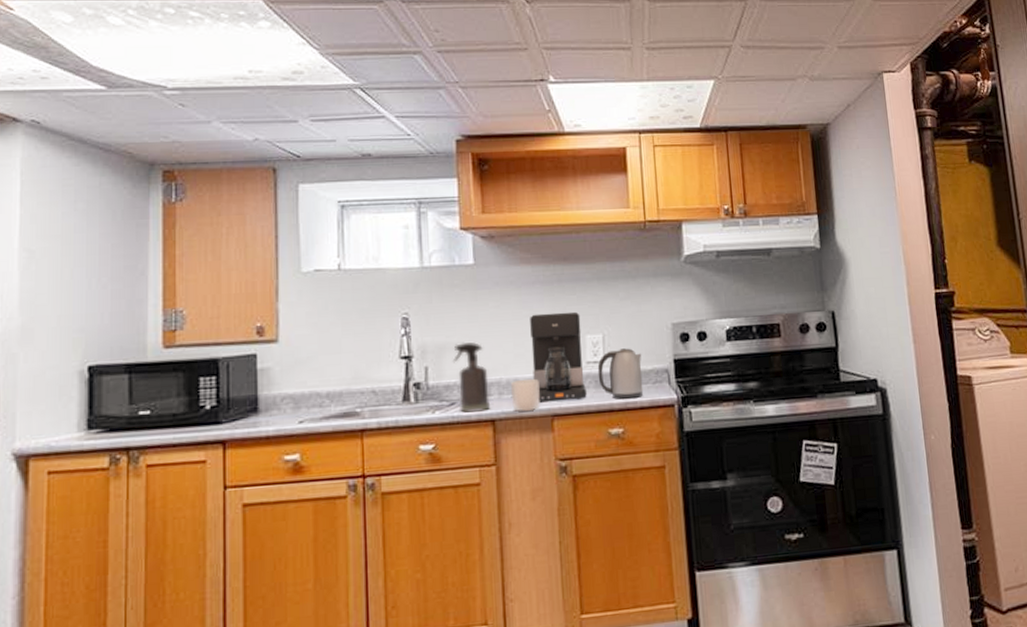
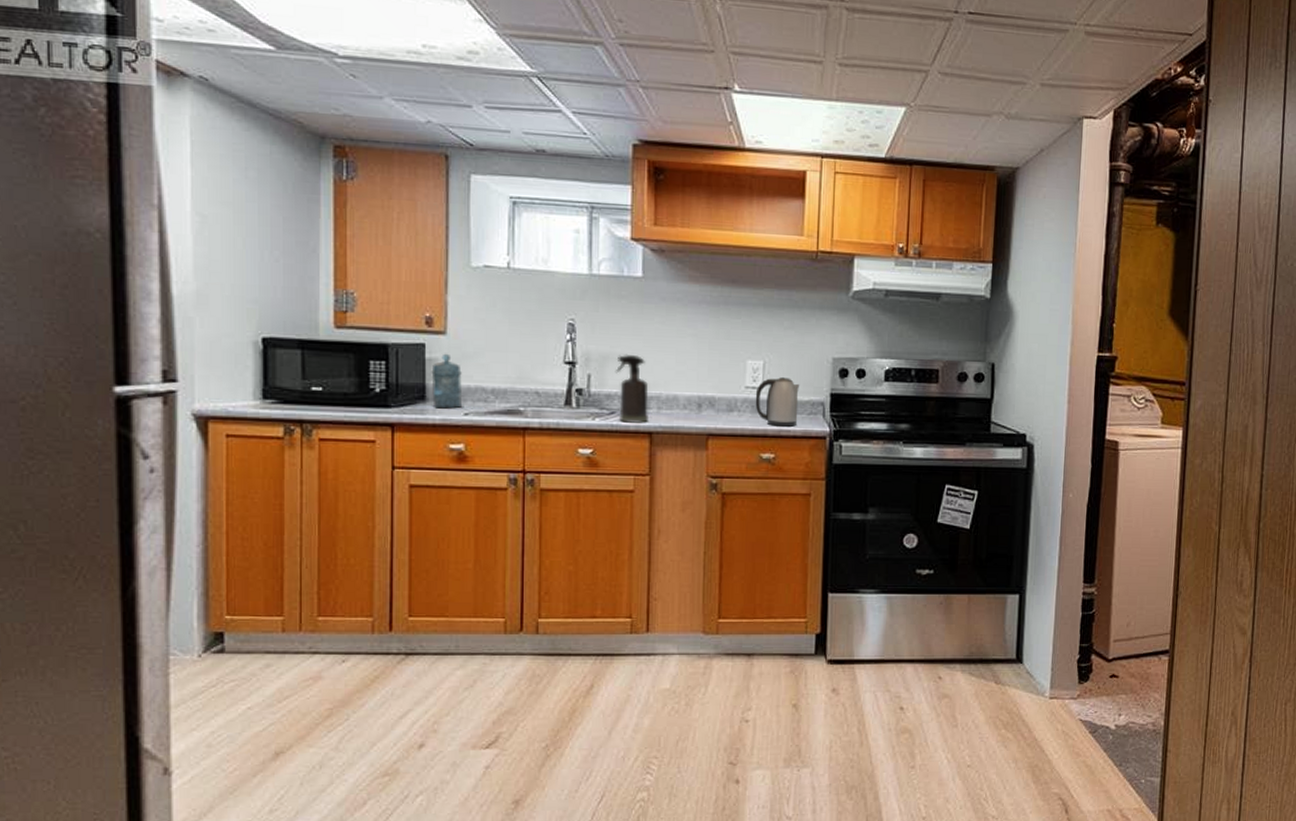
canister: none [263,361,297,420] -> present [431,353,463,409]
mug: present [511,378,540,412] -> none [670,396,699,427]
coffee maker: present [530,311,587,403] -> none [692,334,743,422]

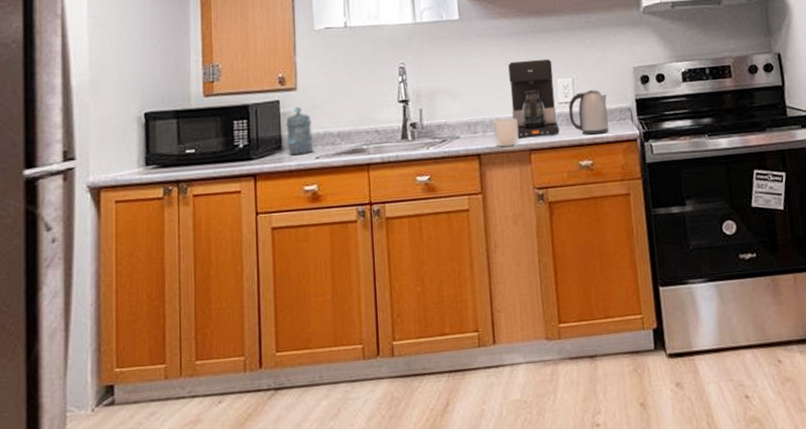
spray bottle: present [615,354,649,423] -> none [443,87,476,148]
mug: none [670,396,699,427] -> present [493,118,519,147]
coffee maker: none [692,334,743,422] -> present [508,58,560,139]

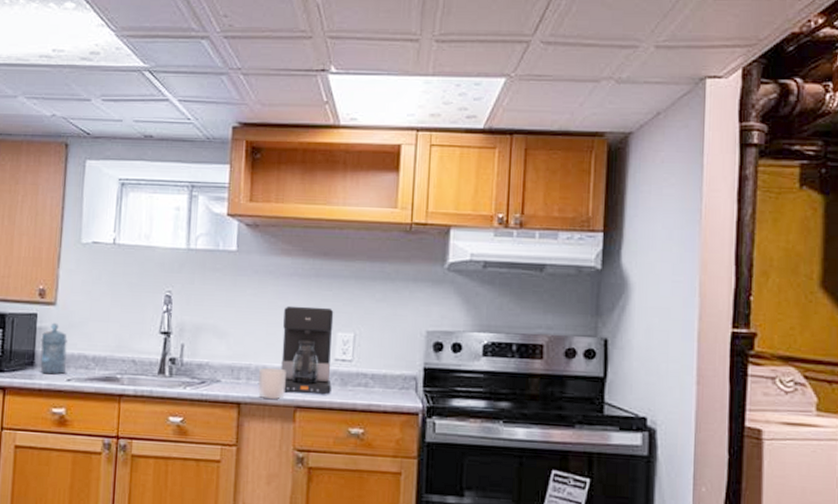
kettle: present [568,90,610,135] -> none [344,350,391,401]

